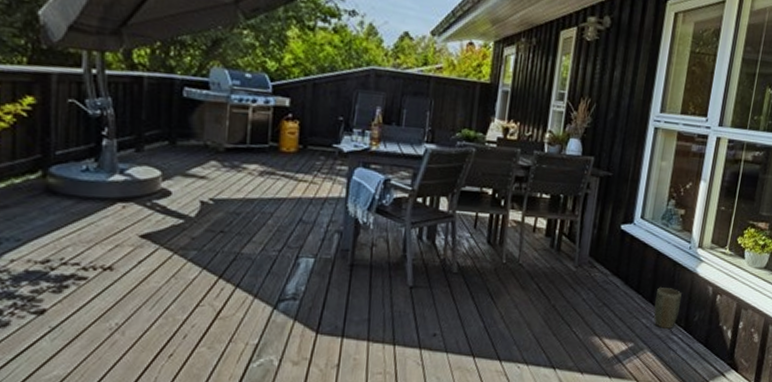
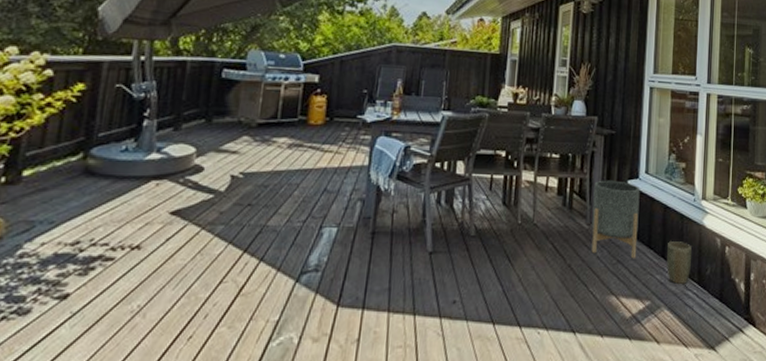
planter: none [577,223,634,303] -> present [591,180,640,259]

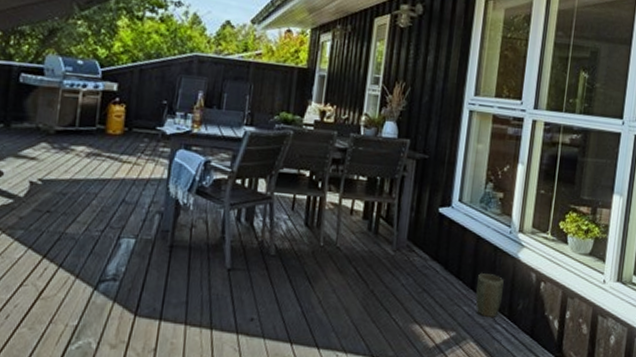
planter: present [591,180,640,259] -> none [396,206,452,289]

